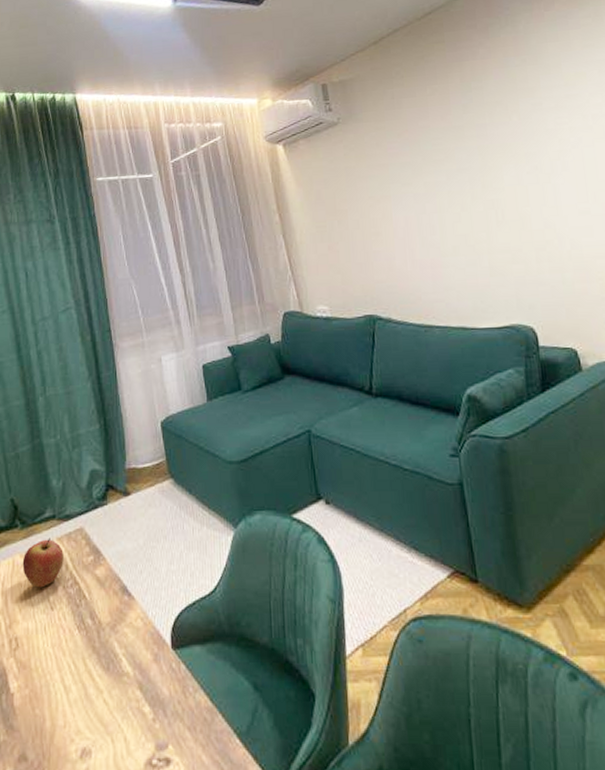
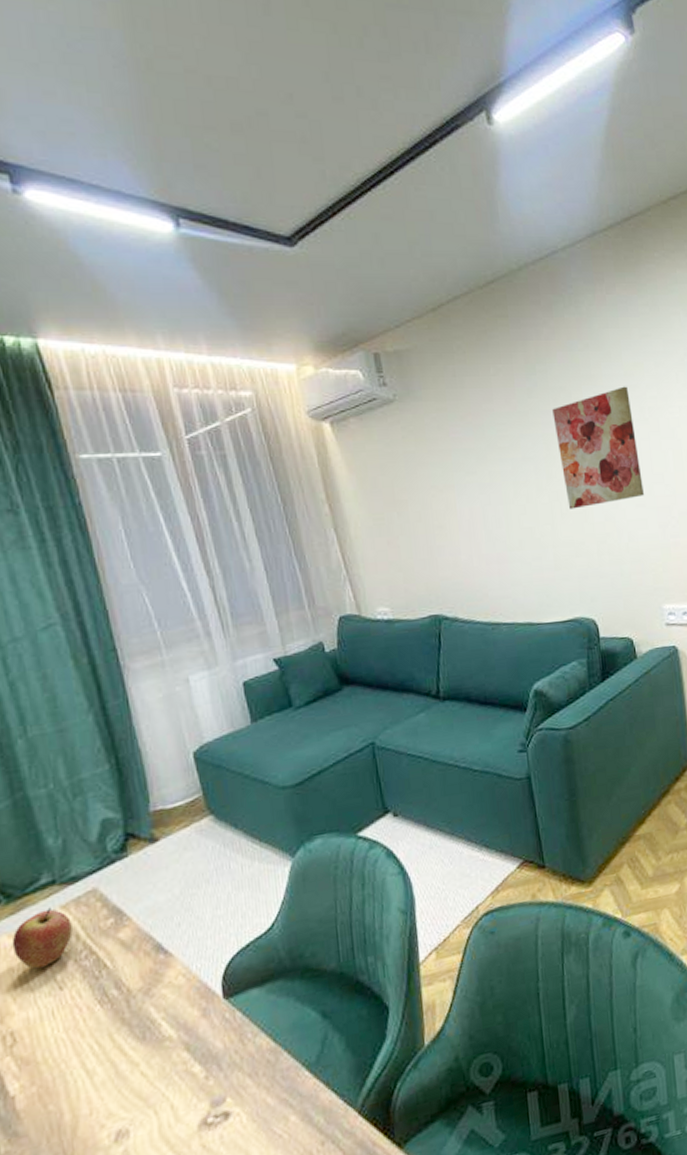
wall art: none [488,96,589,217] -> present [552,386,645,510]

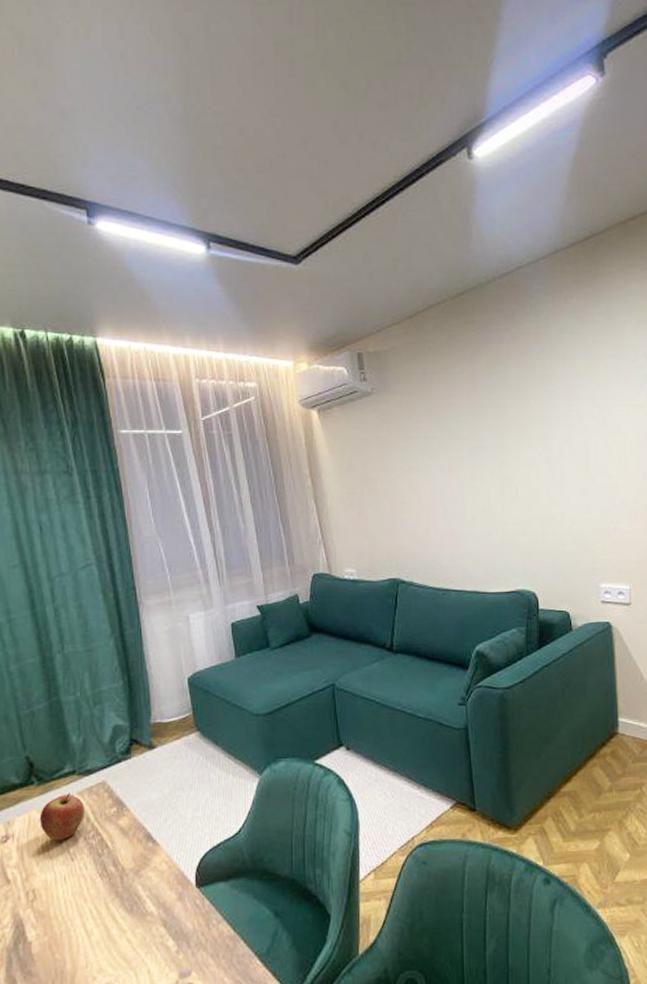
wall art: present [552,386,645,510] -> none [509,386,589,493]

